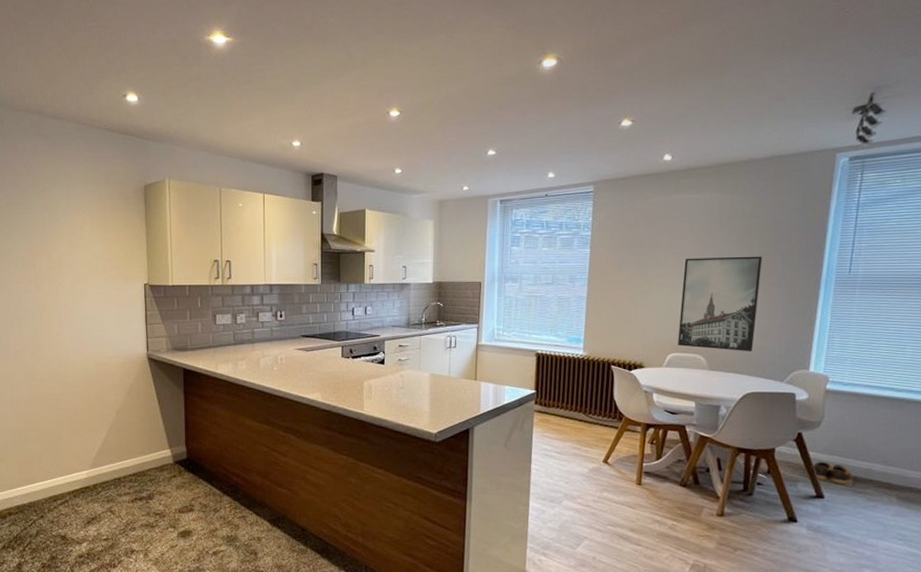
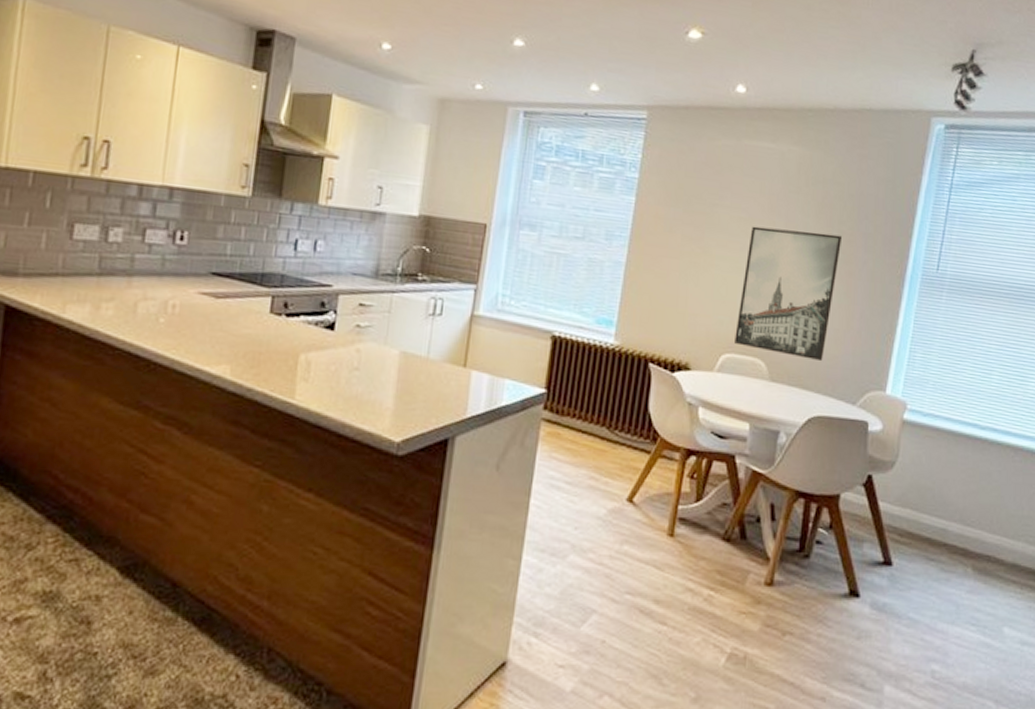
shoes: present [806,461,854,487] -> none [874,515,927,552]

